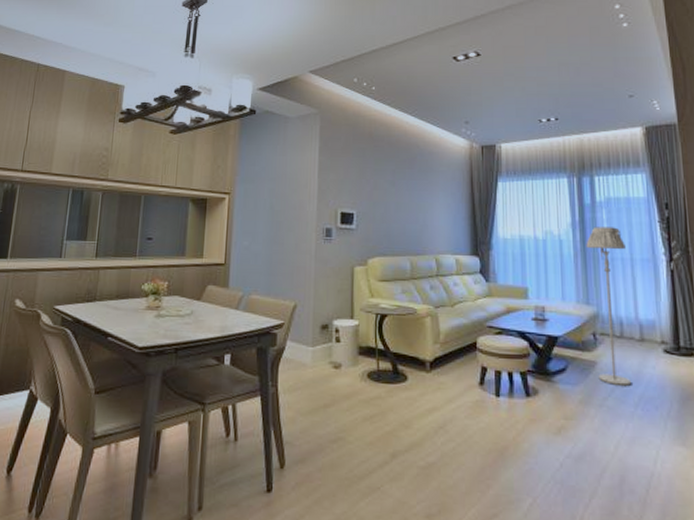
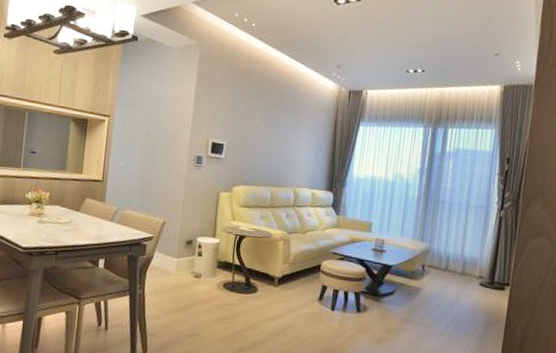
floor lamp: present [586,226,632,386] -> none [420,174,465,310]

